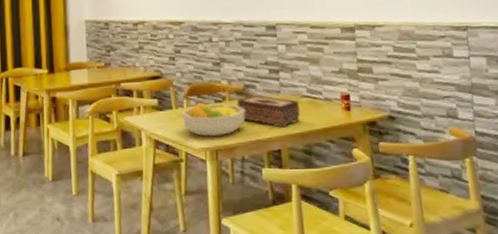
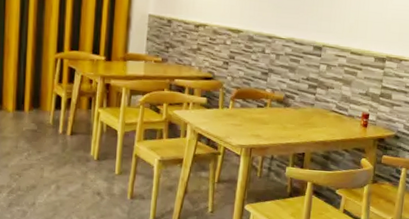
fruit bowl: present [182,102,245,137] -> none [226,105,282,137]
tissue box: present [236,94,300,128] -> none [275,104,327,135]

